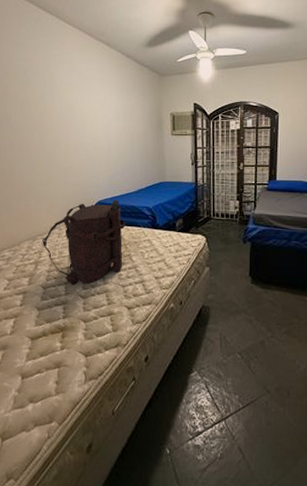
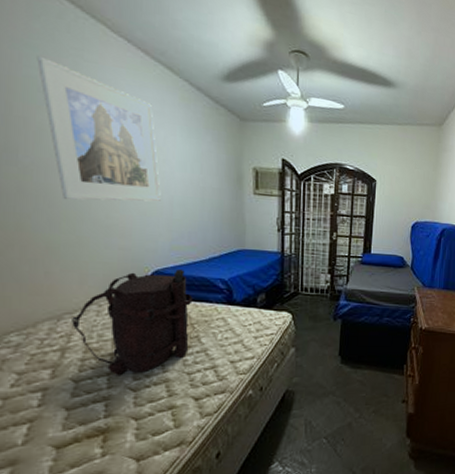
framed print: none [23,51,102,150] -> present [37,55,161,202]

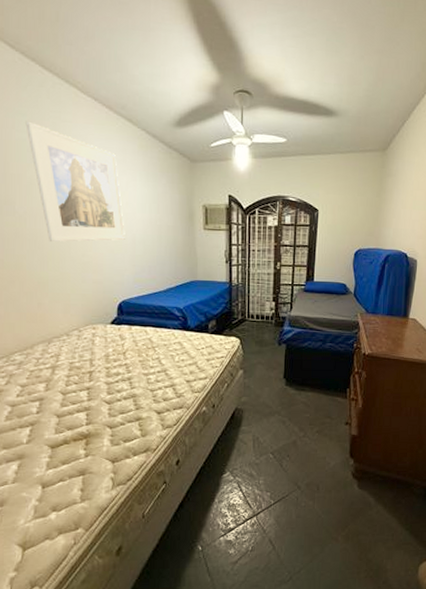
backpack: present [72,269,193,376] -> none [59,299,154,391]

